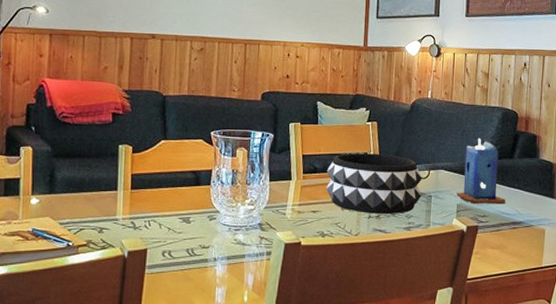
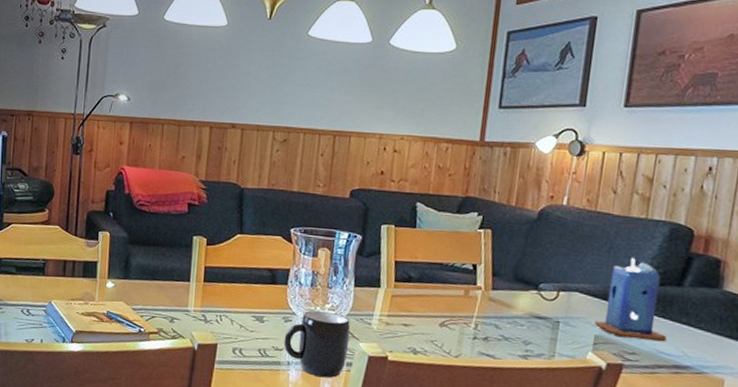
mug: none [210,206,268,269] -> present [284,310,351,378]
decorative bowl: present [325,153,423,214] -> none [421,263,549,339]

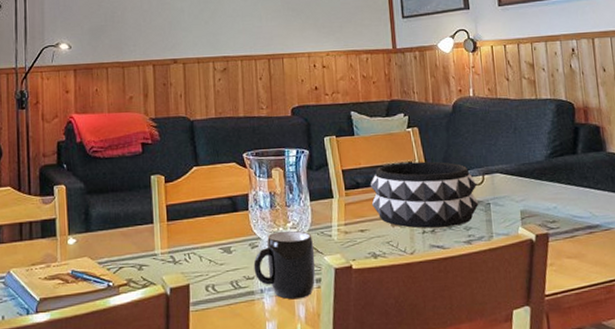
decorative bowl: none [421,263,549,339] -> present [370,161,479,229]
candle: present [594,258,667,342] -> none [518,135,576,209]

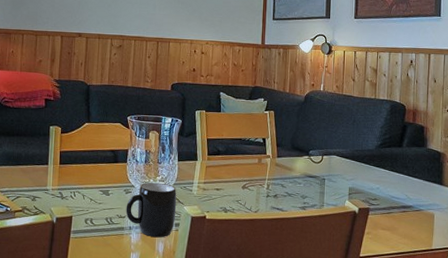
decorative bowl: present [370,161,479,229] -> none [228,138,317,194]

